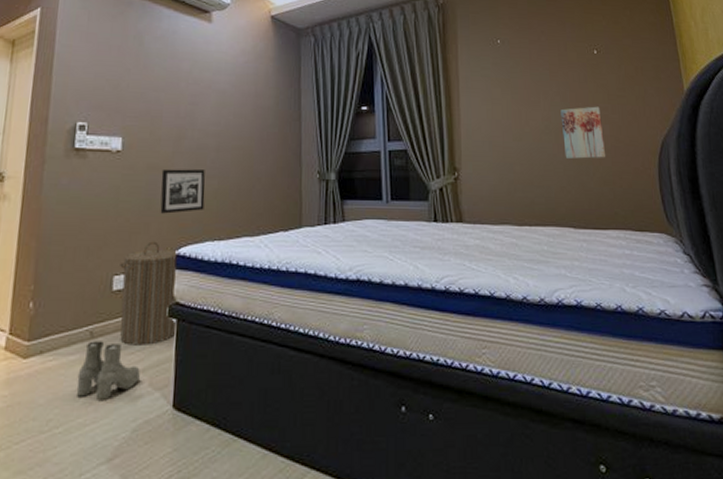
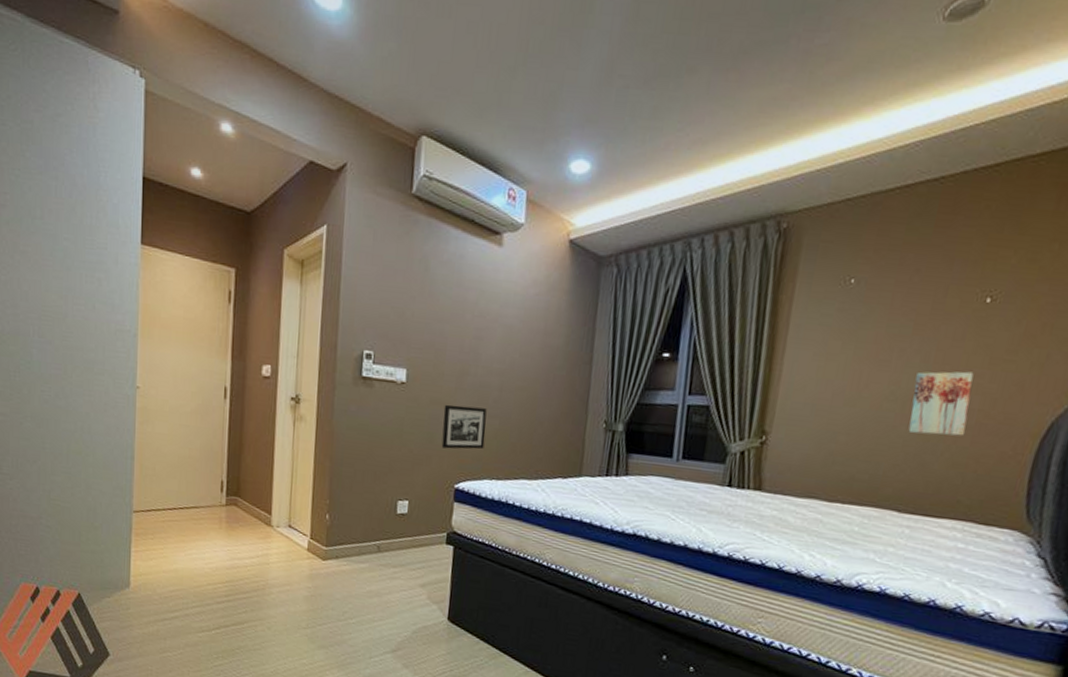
boots: present [76,341,140,402] -> none [366,554,420,605]
laundry hamper: present [120,241,179,346] -> none [403,473,458,566]

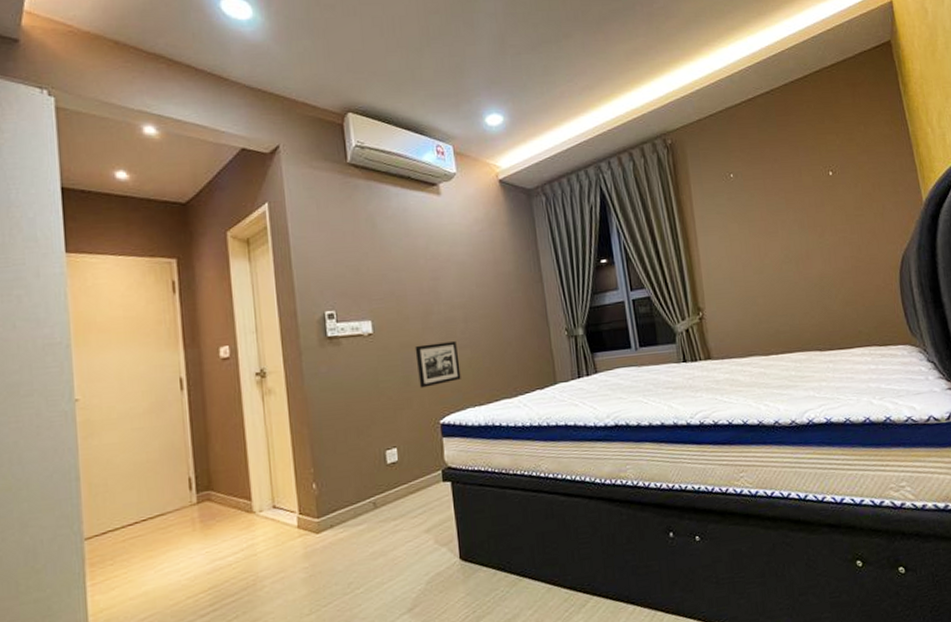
wall art: present [908,371,974,437] -> none [799,228,848,285]

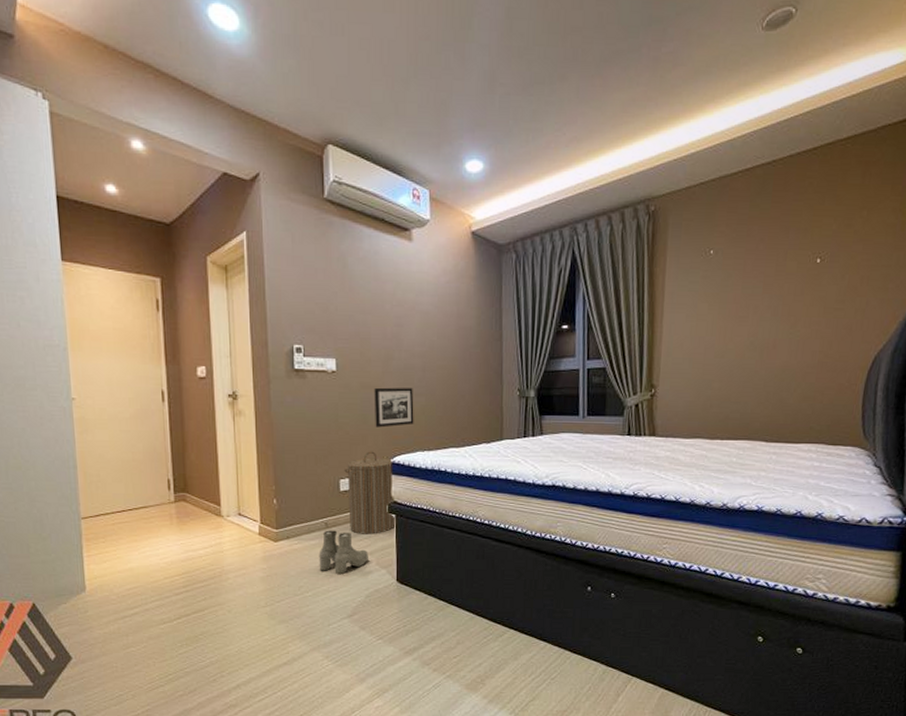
boots: none [368,509,426,562] -> present [319,530,368,575]
laundry hamper: none [390,414,454,510] -> present [344,451,397,534]

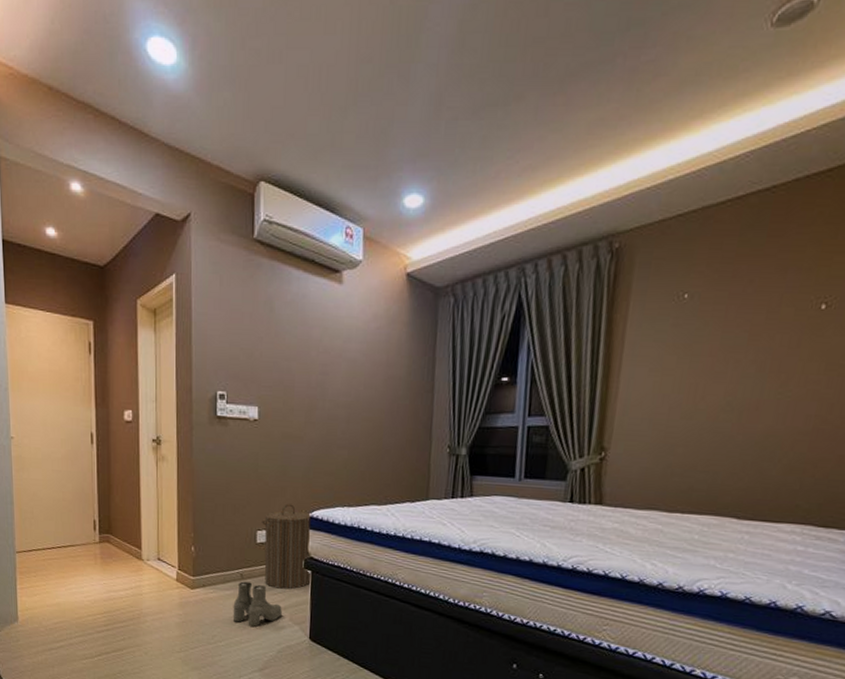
picture frame: present [374,387,414,428] -> none [295,438,336,480]

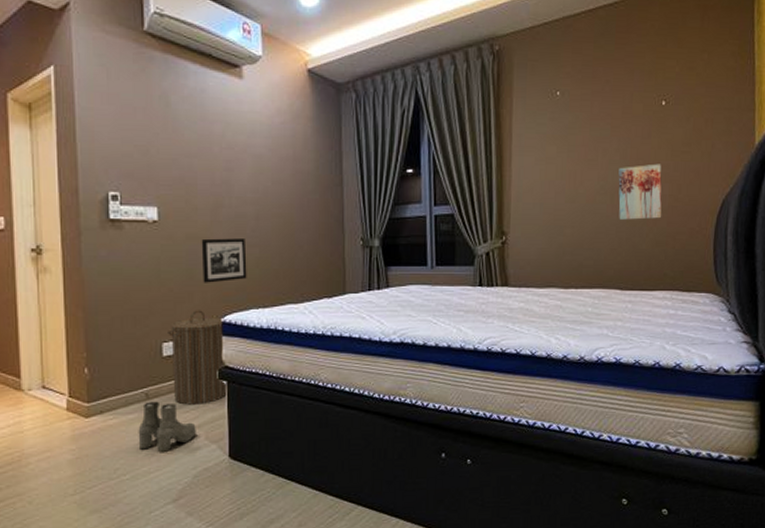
picture frame: none [295,438,336,480] -> present [201,238,247,283]
wall art: none [745,378,810,443] -> present [618,163,662,220]

